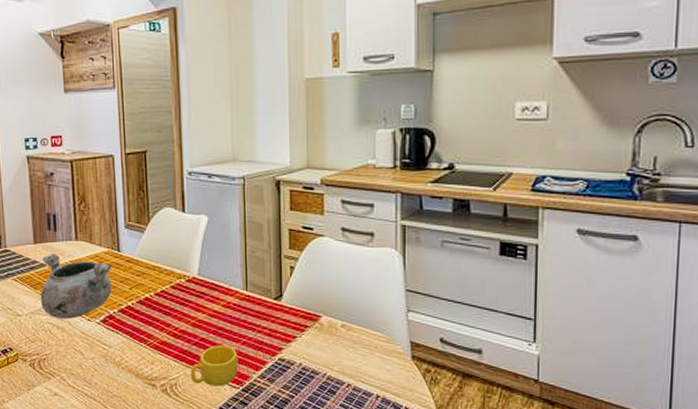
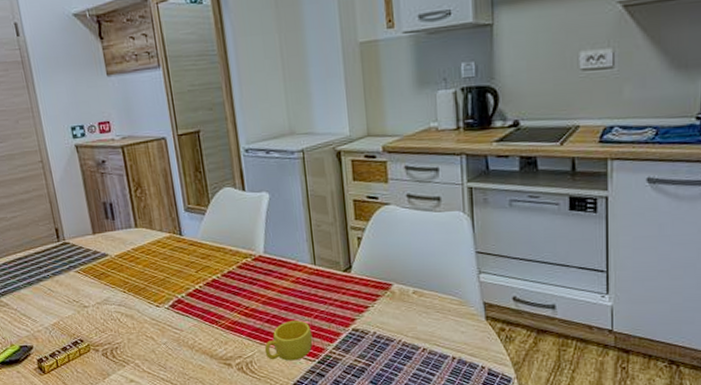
decorative bowl: present [40,254,112,319] -> none [103,243,178,307]

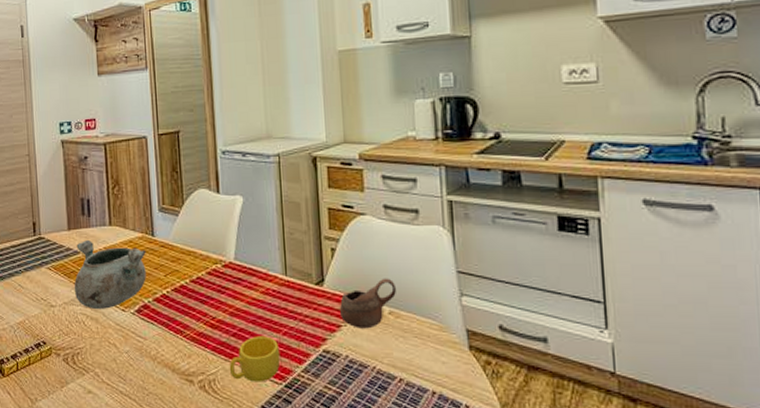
decorative bowl: none [103,243,178,307] -> present [74,240,146,309]
cup: none [366,261,419,308] -> present [339,278,396,329]

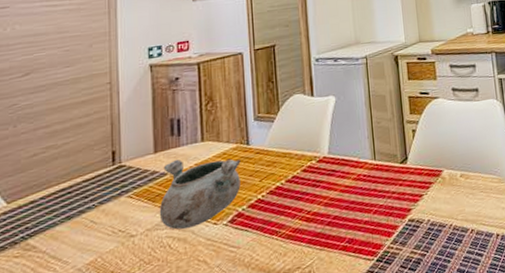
cup: present [229,336,280,382] -> none [324,218,372,266]
cup: present [339,278,396,329] -> none [421,147,465,195]

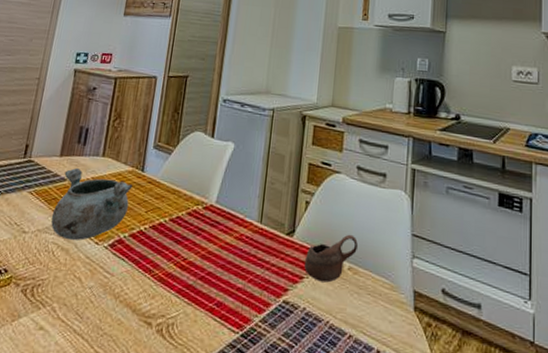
cup: none [421,147,465,195] -> present [303,234,358,283]

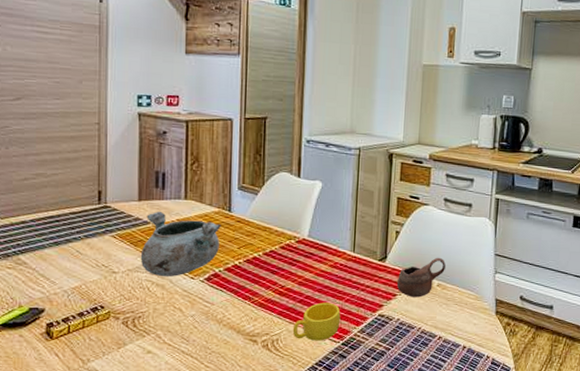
cup: none [189,281,243,330] -> present [292,302,341,341]

